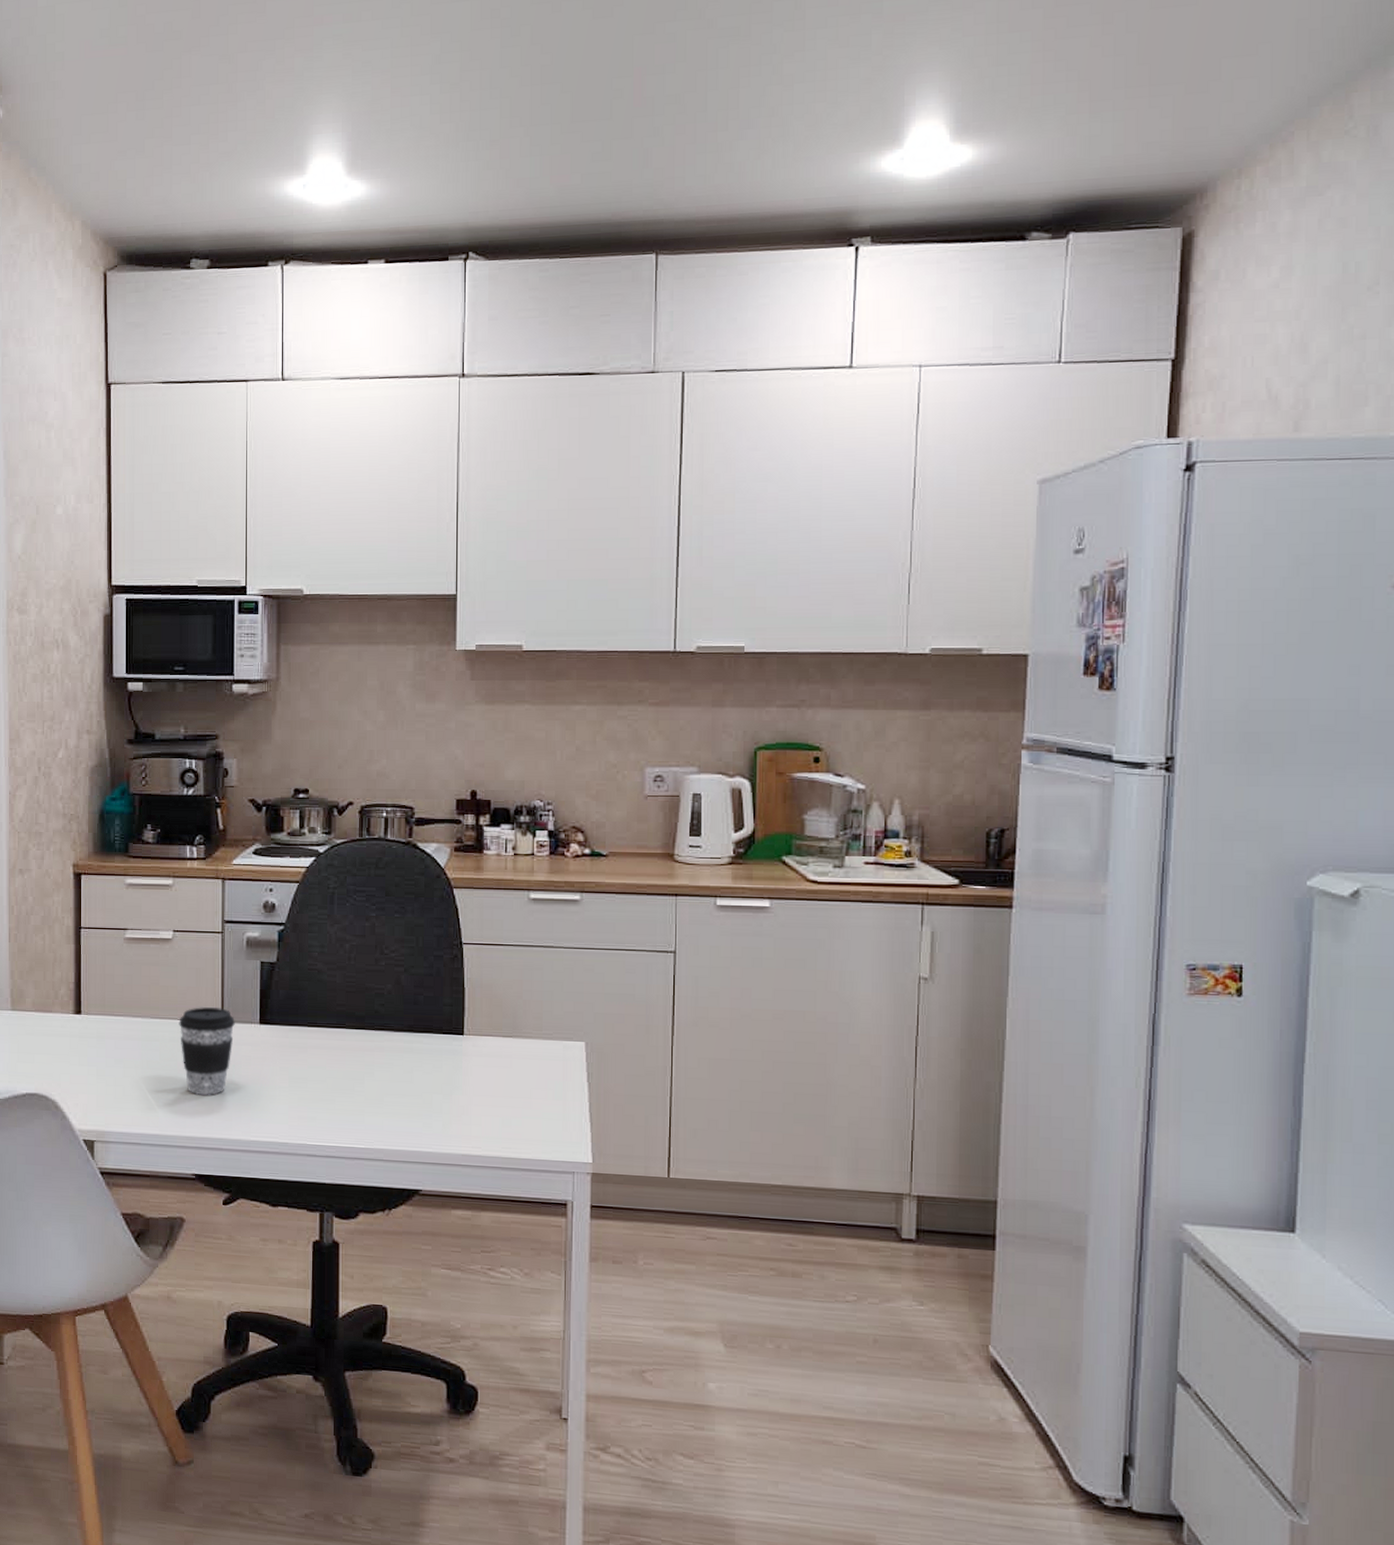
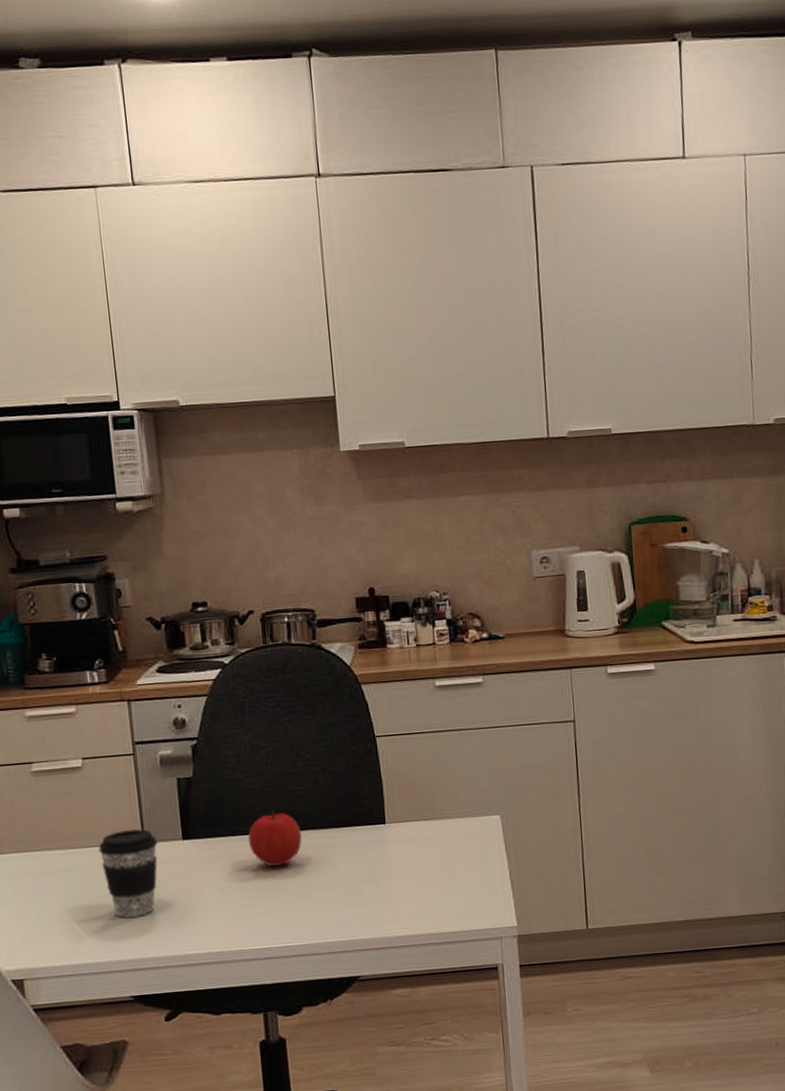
fruit: none [323,1006,377,1064] -> present [248,810,302,867]

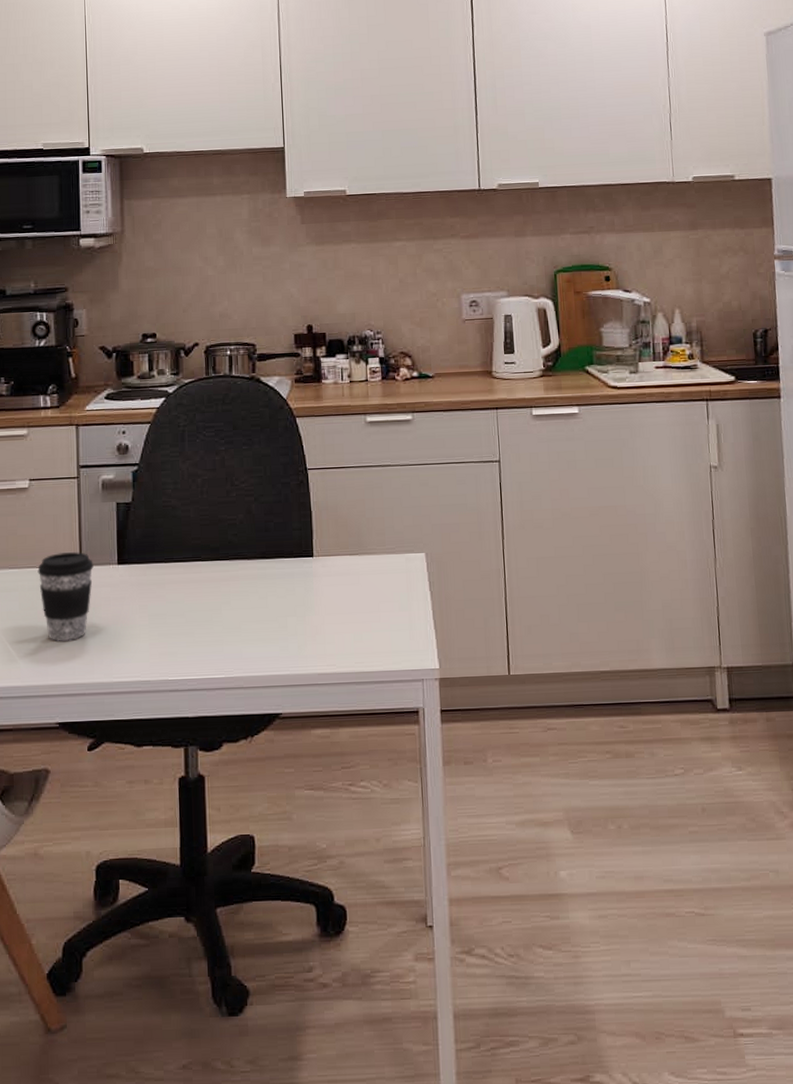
fruit: present [248,810,302,867] -> none [180,539,232,596]

